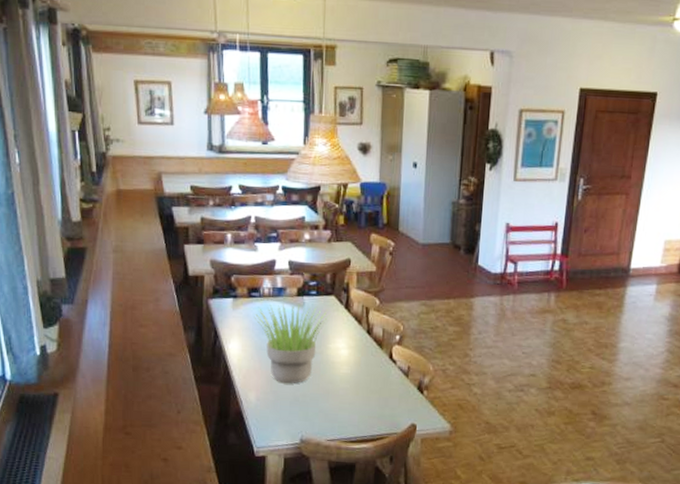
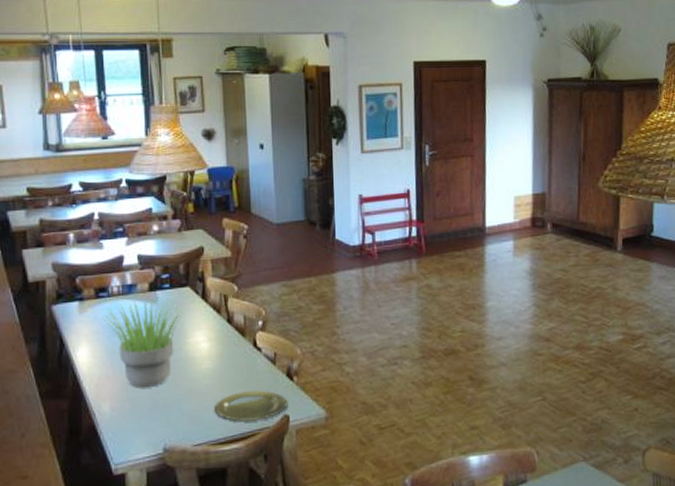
plate: none [348,398,416,427] -> present [214,389,288,422]

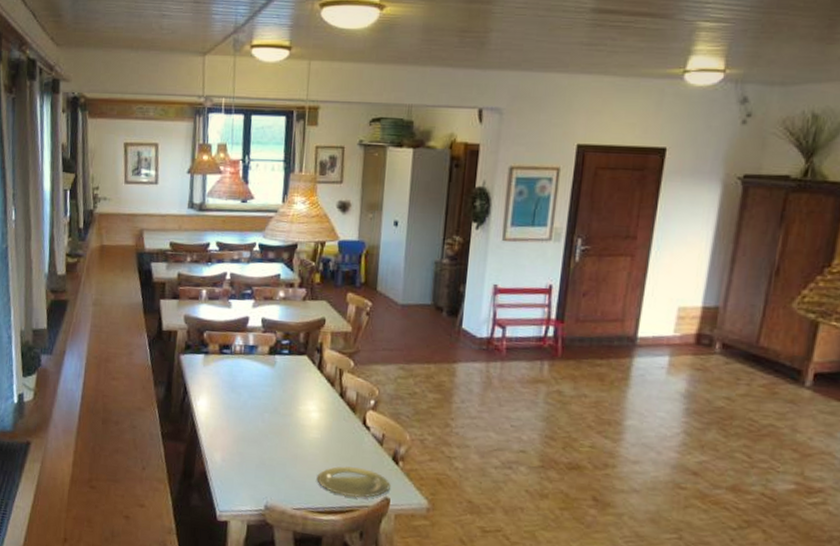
potted plant: present [103,300,187,387] -> none [224,361,302,446]

